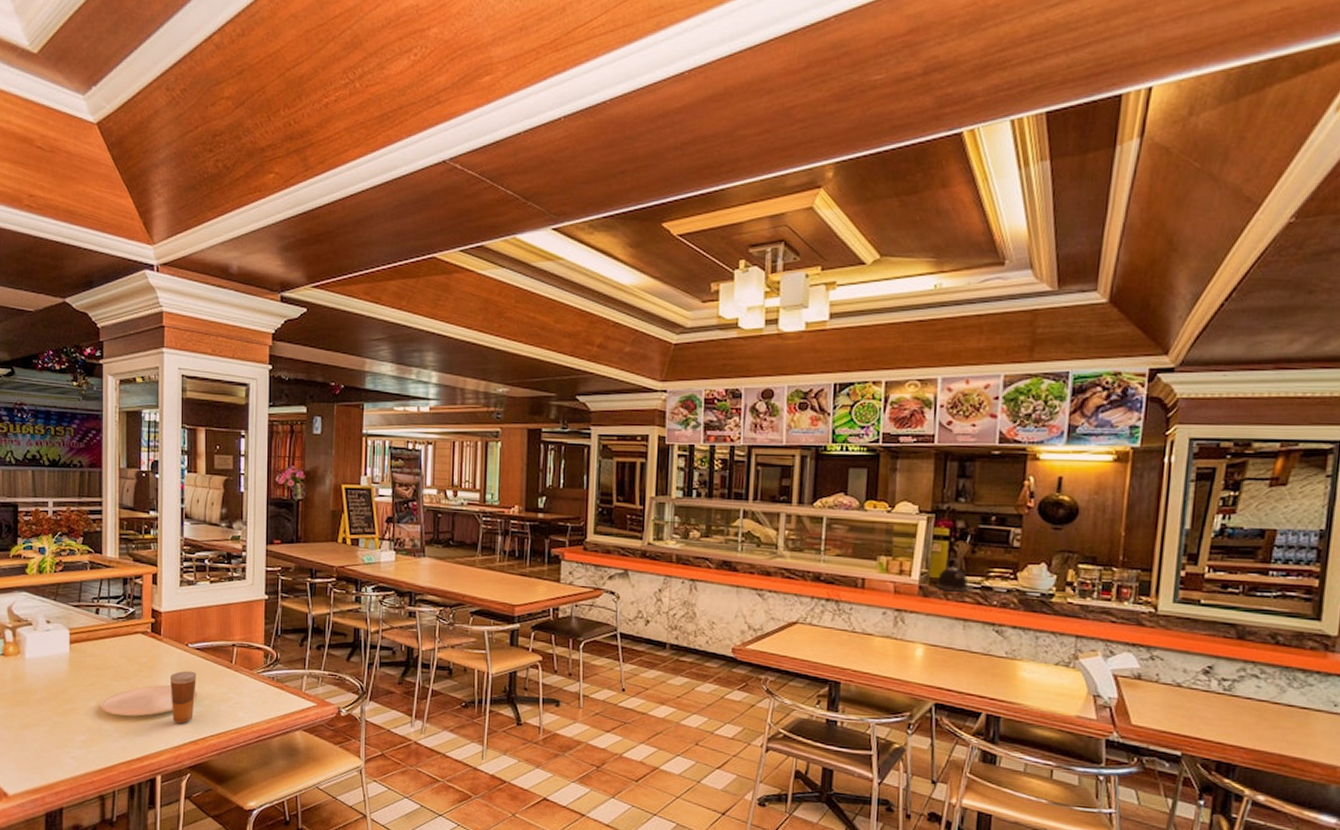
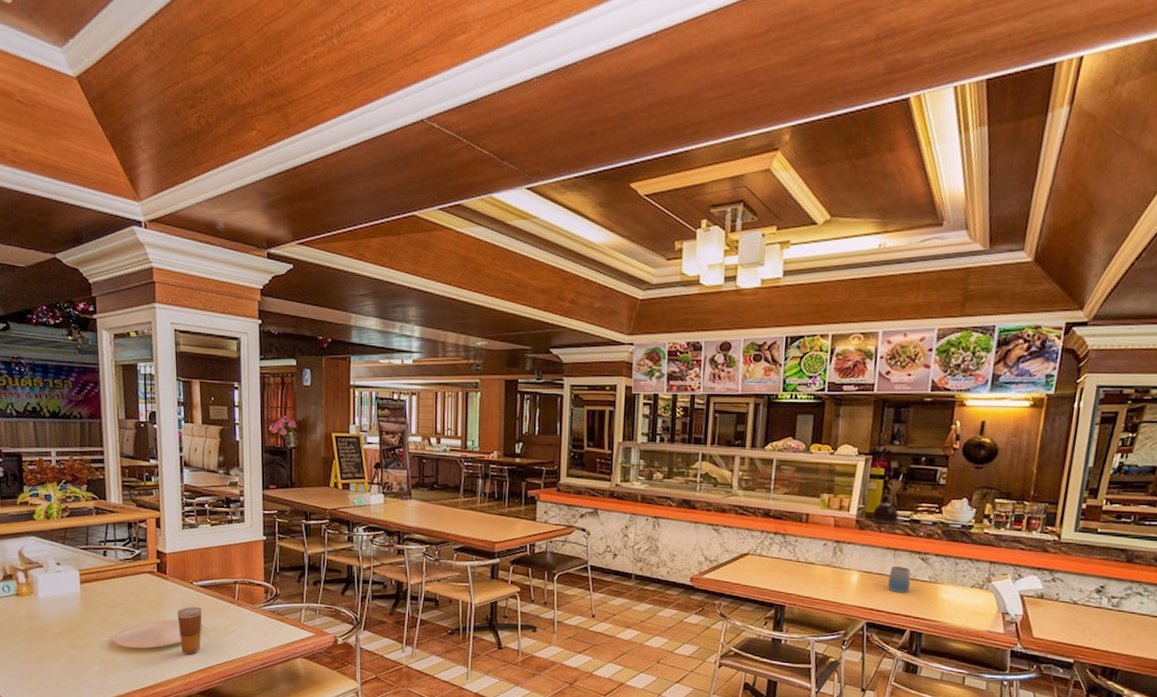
cup: none [957,639,985,671] -> present [887,566,911,594]

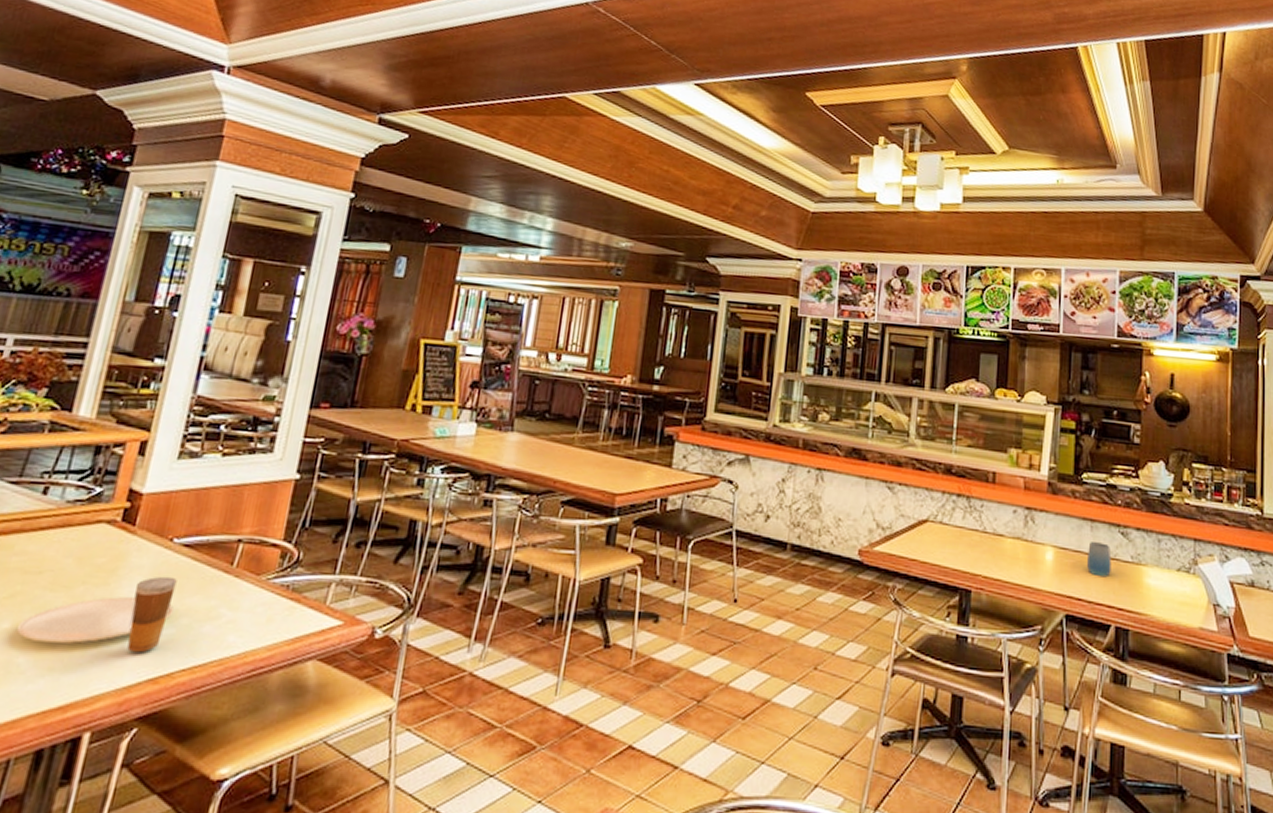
kettle: present [871,493,899,526] -> none [1063,451,1095,492]

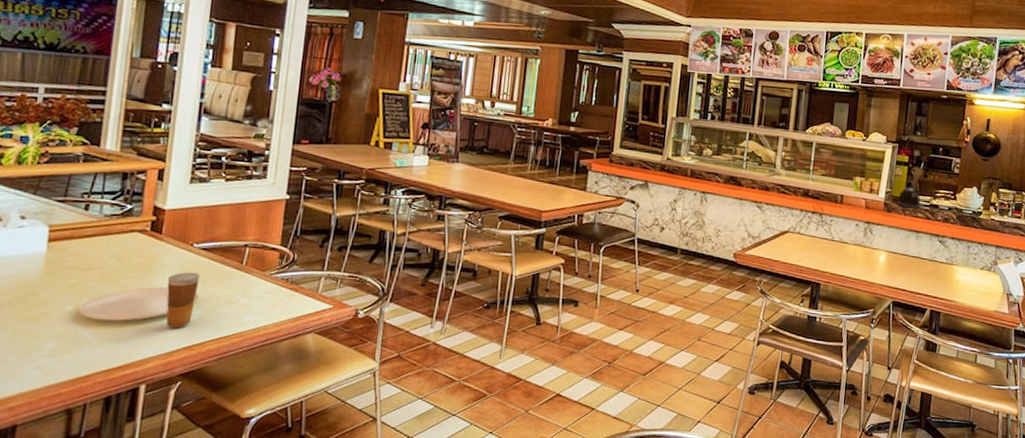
kettle: none [1063,451,1095,492] -> present [897,179,921,210]
cup: present [1086,542,1112,578] -> none [911,248,931,274]

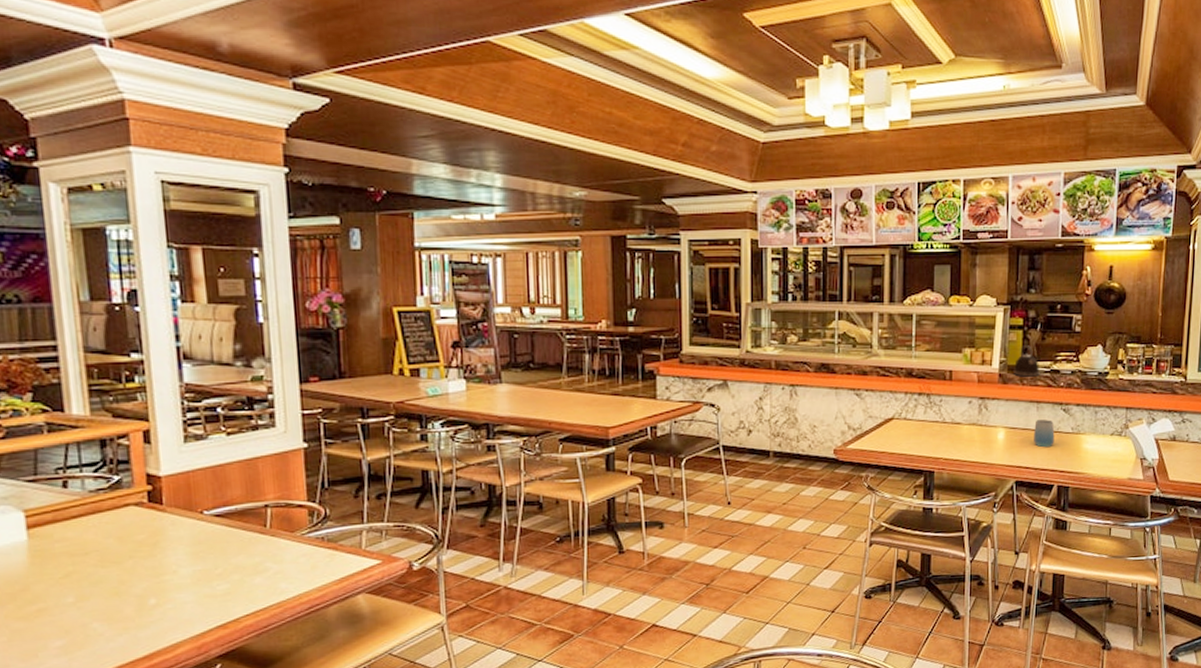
plate: present [78,286,200,321] -> none [81,563,224,610]
beverage cup: present [166,272,200,328] -> none [182,543,219,607]
cup: none [911,248,931,274] -> present [1033,420,1055,448]

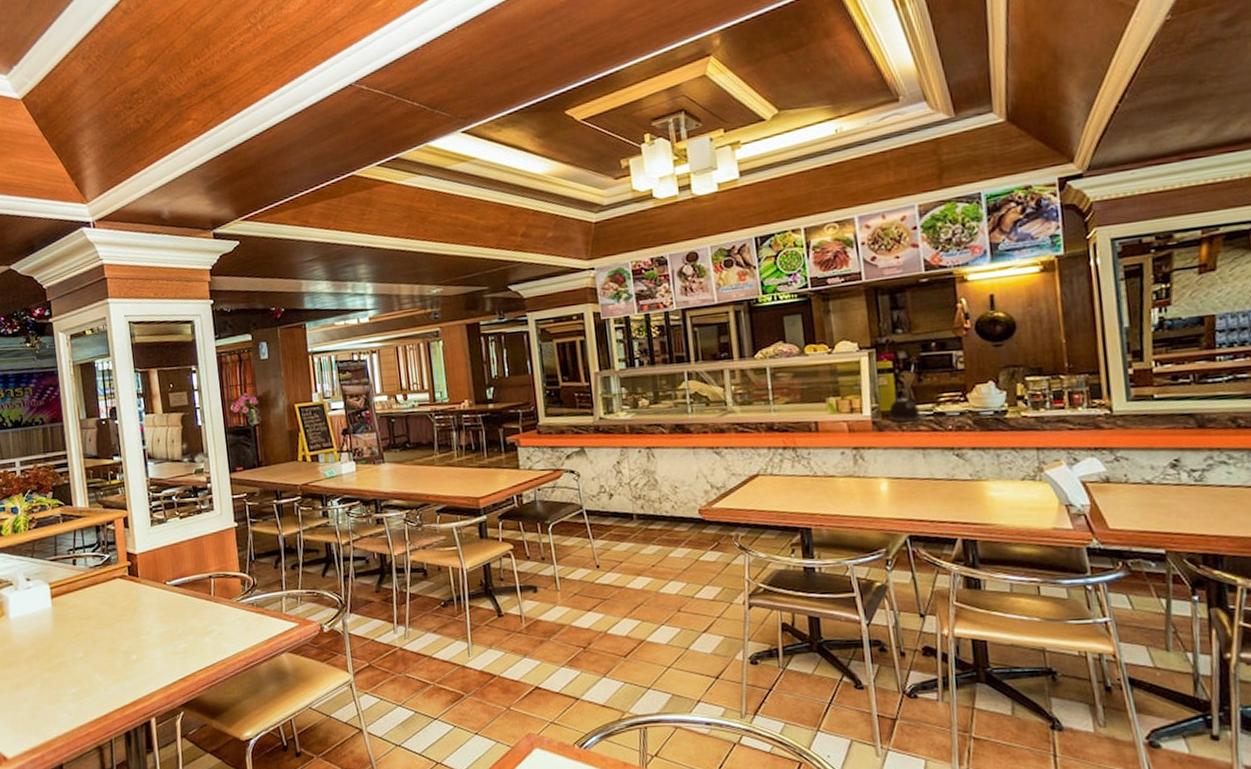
cup: present [1033,420,1055,448] -> none [922,467,951,498]

